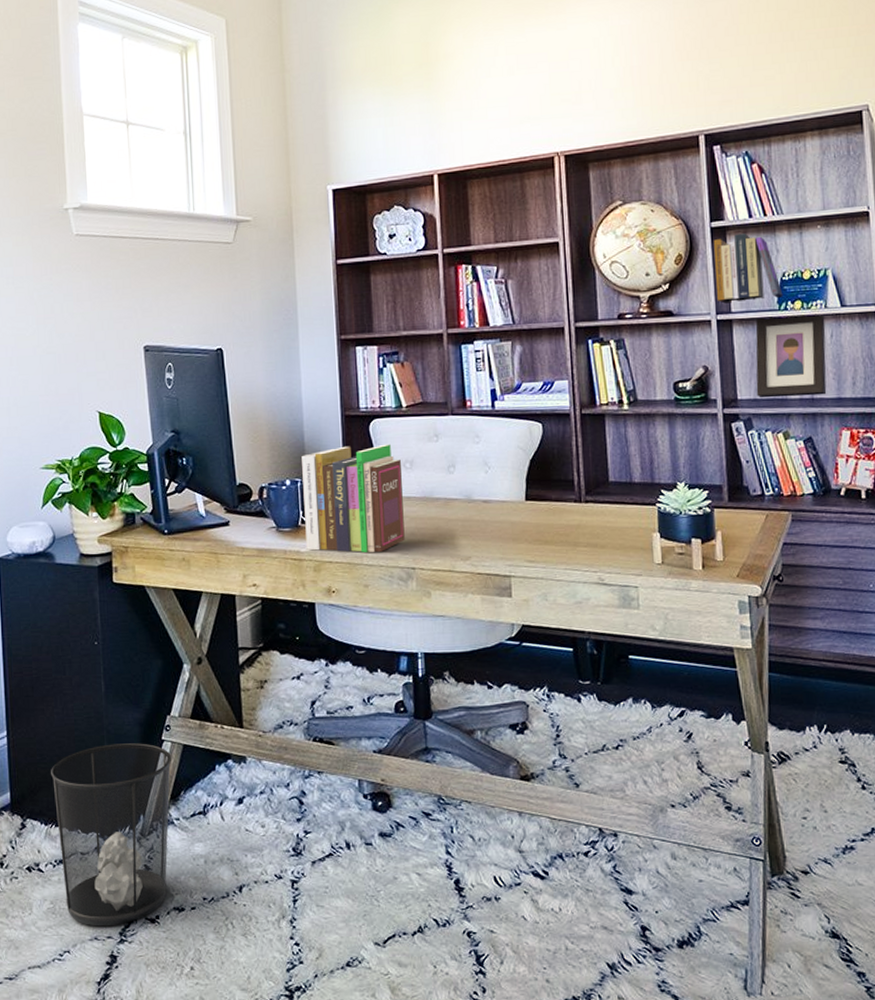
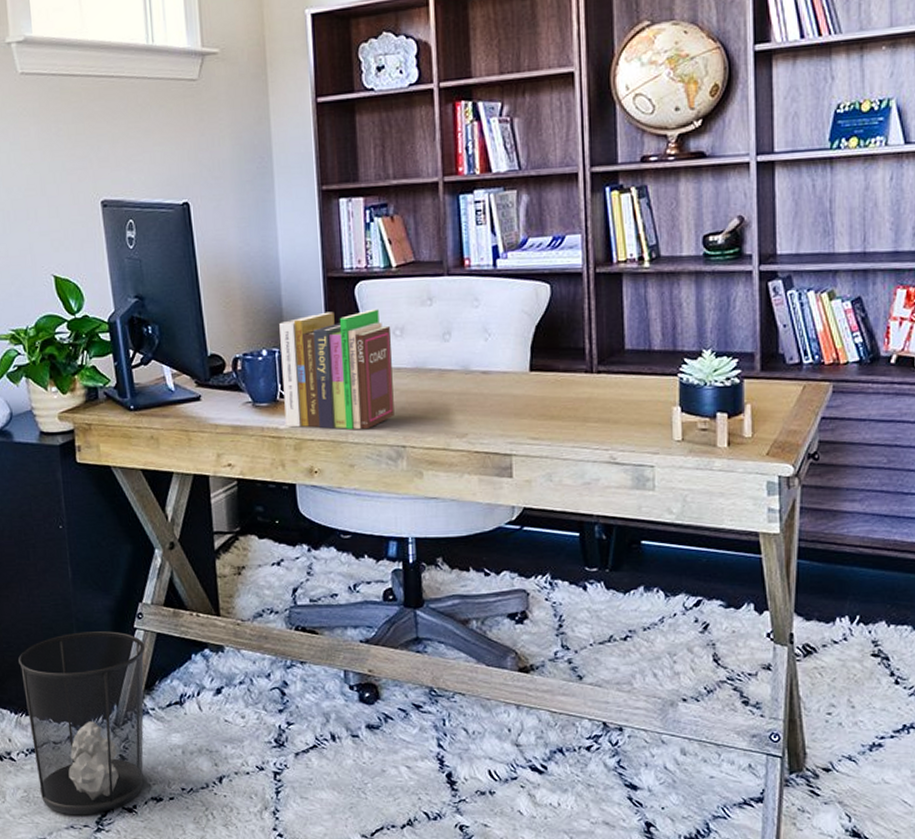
books: present [713,233,783,304] -> none [756,57,837,142]
picture frame: present [755,316,827,398] -> none [799,155,885,253]

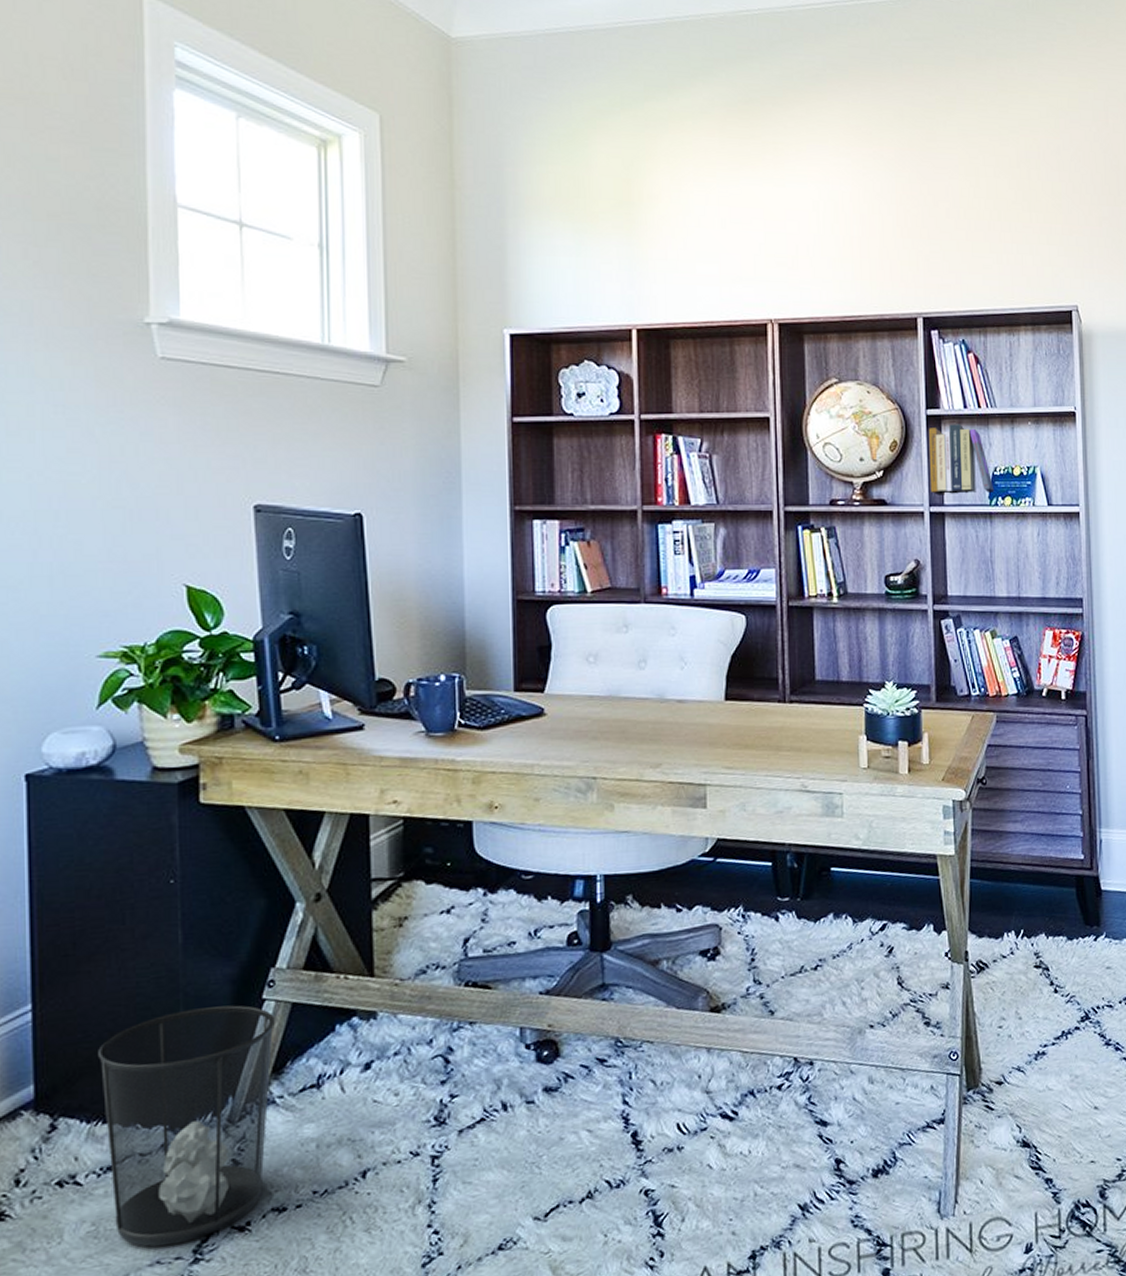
books: present [279,309,394,430] -> none [461,634,585,761]
books: none [756,57,837,142] -> present [928,424,995,495]

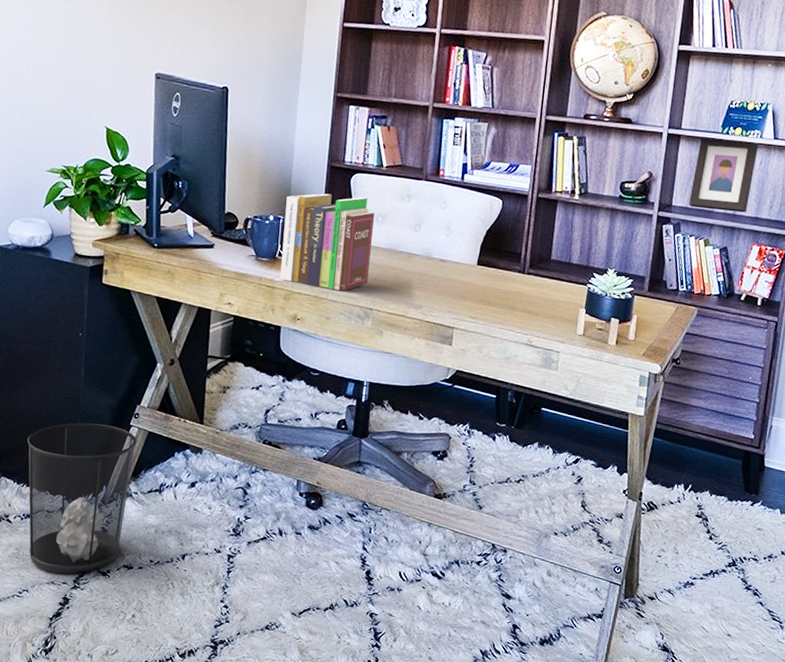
books: none [461,634,585,761] -> present [280,193,374,292]
books: present [928,424,995,495] -> none [671,59,728,123]
picture frame: none [966,512,1033,595] -> present [688,137,759,213]

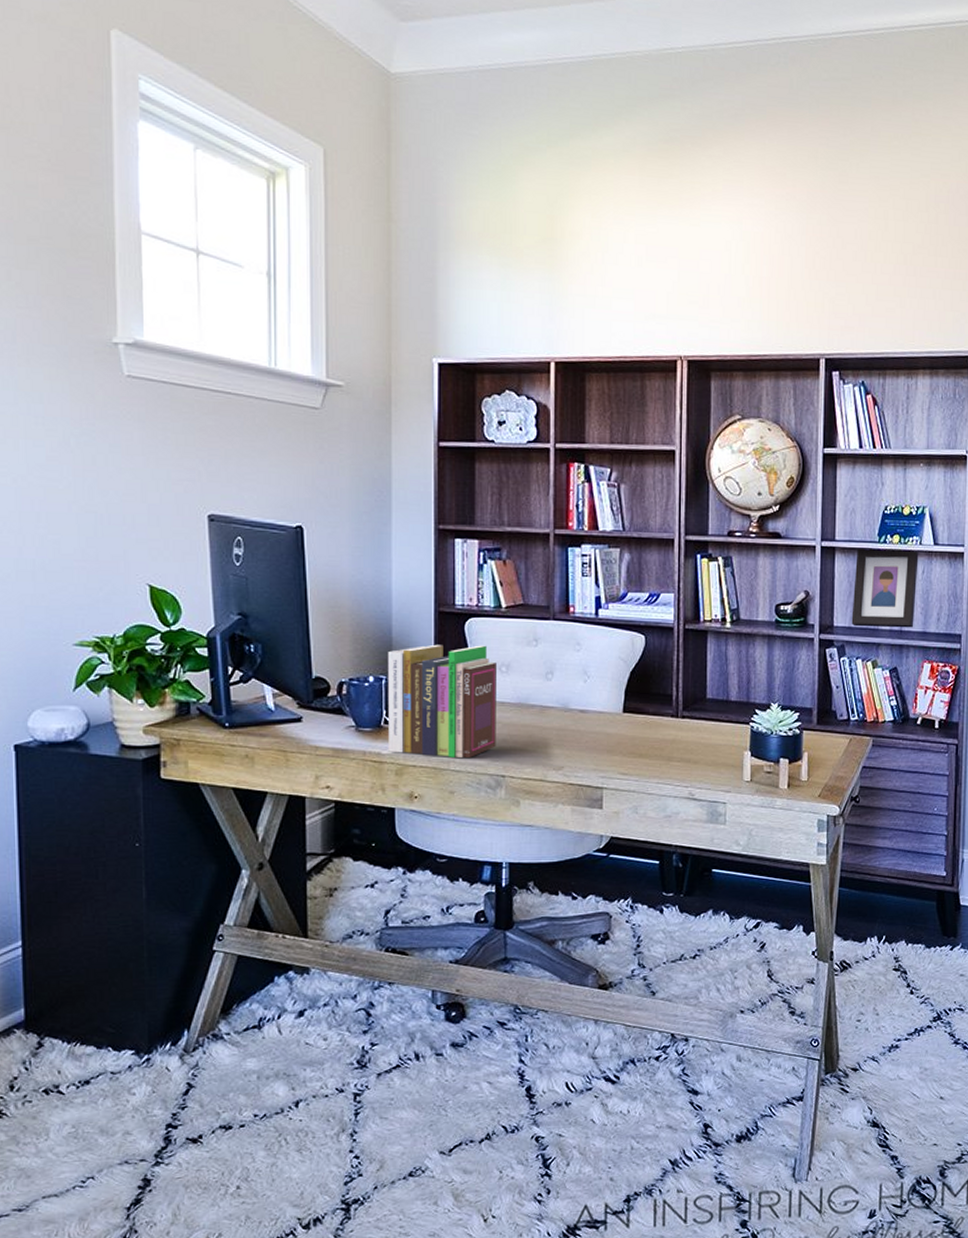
waste bin: present [27,422,137,574] -> none [77,954,223,1150]

